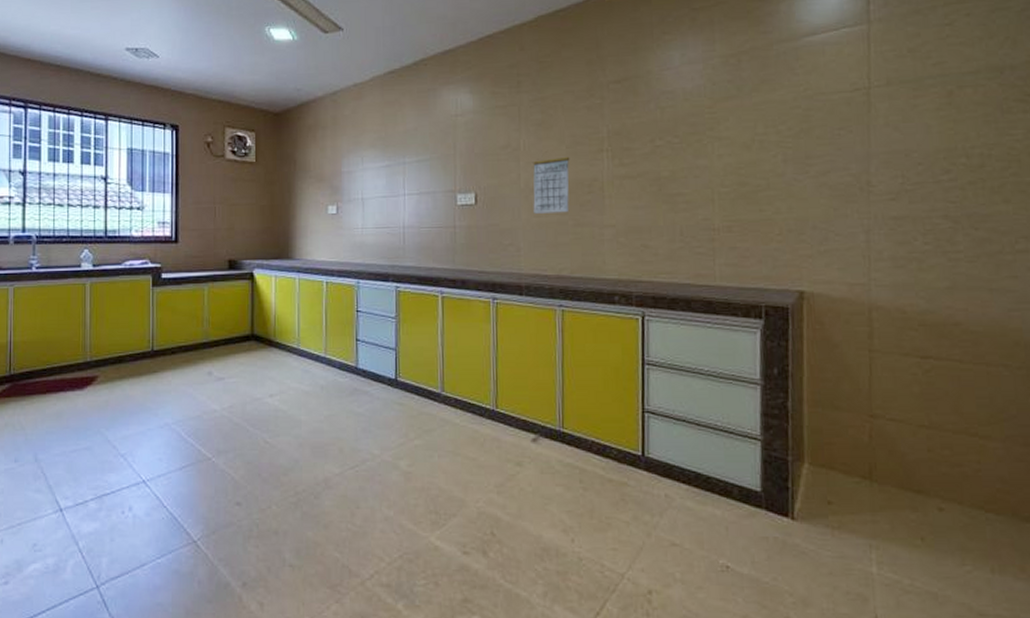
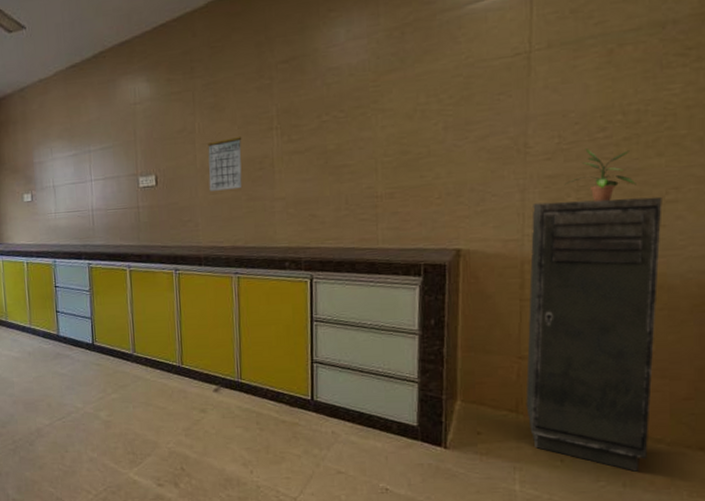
storage cabinet: none [878,245,1016,555] -> present [526,196,662,472]
potted plant: none [910,190,985,247] -> present [564,148,636,202]

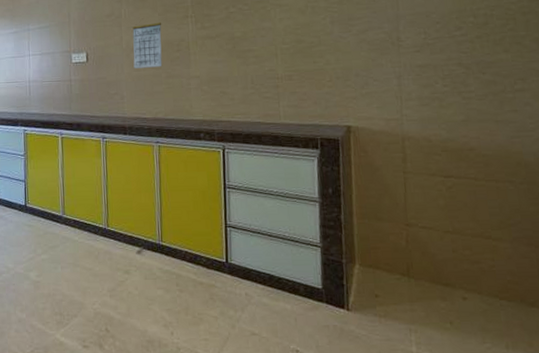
storage cabinet: present [526,196,662,472] -> none [408,86,524,334]
potted plant: present [564,148,636,202] -> none [432,43,490,88]

